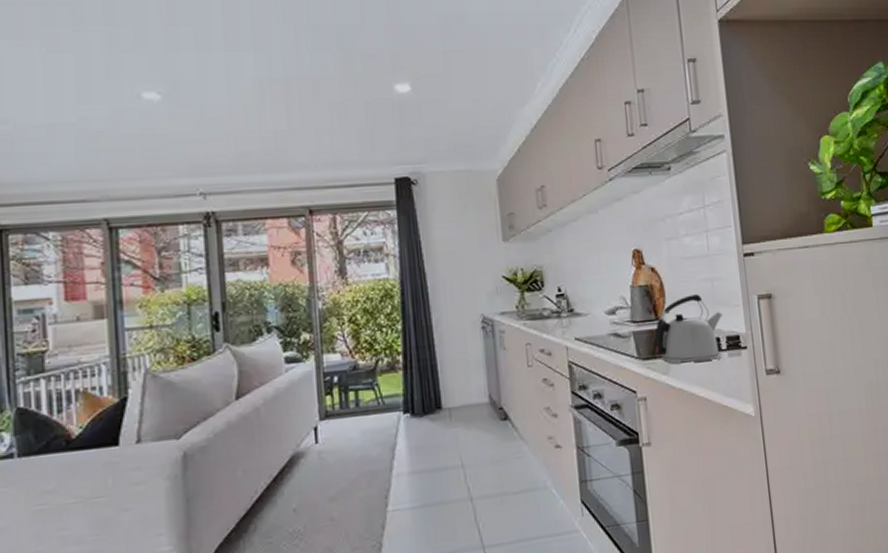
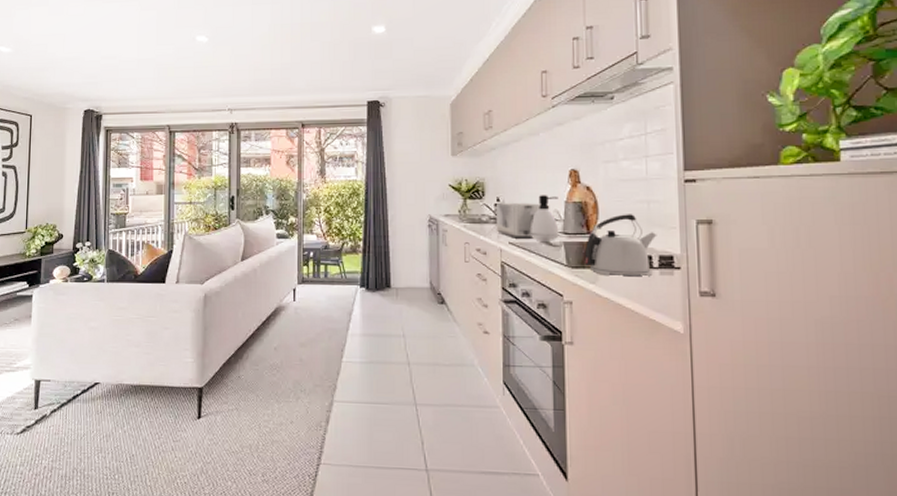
toaster: none [558,290,616,333] -> present [495,202,550,239]
soap dispenser: none [597,280,628,334] -> present [531,195,559,241]

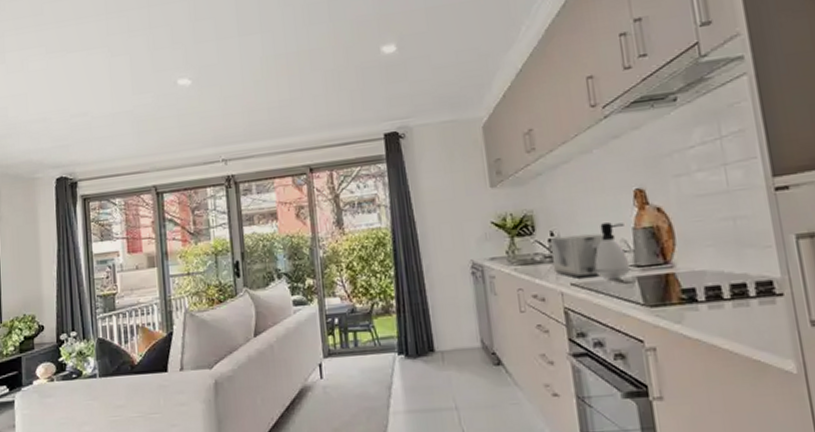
kettle: present [584,214,657,277] -> none [664,235,750,313]

